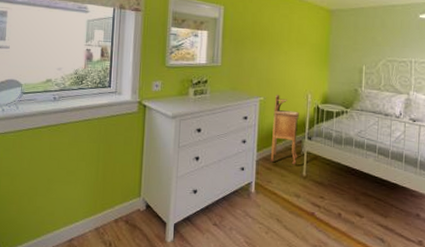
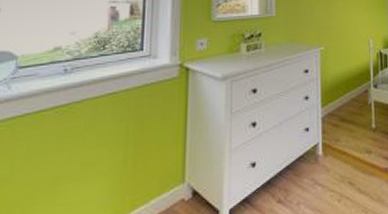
nightstand: present [270,94,299,165] -> none [336,42,365,118]

